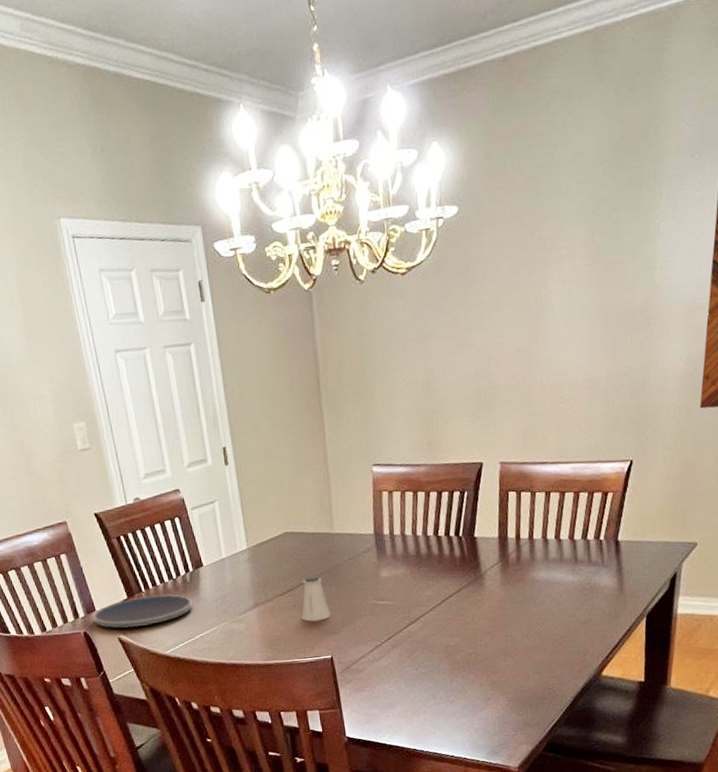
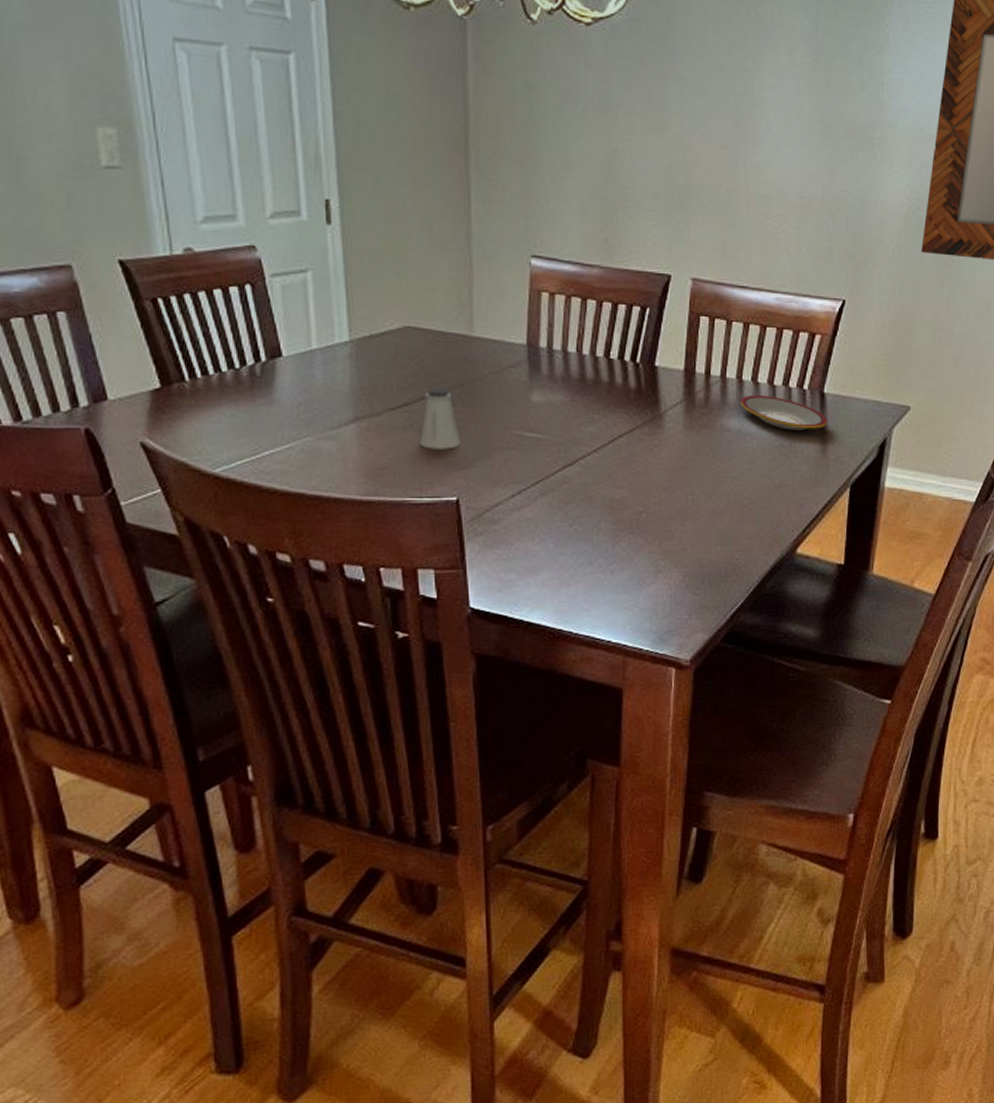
plate: present [93,594,193,628] -> none [102,387,262,430]
plate: none [546,549,623,576] -> present [740,394,827,430]

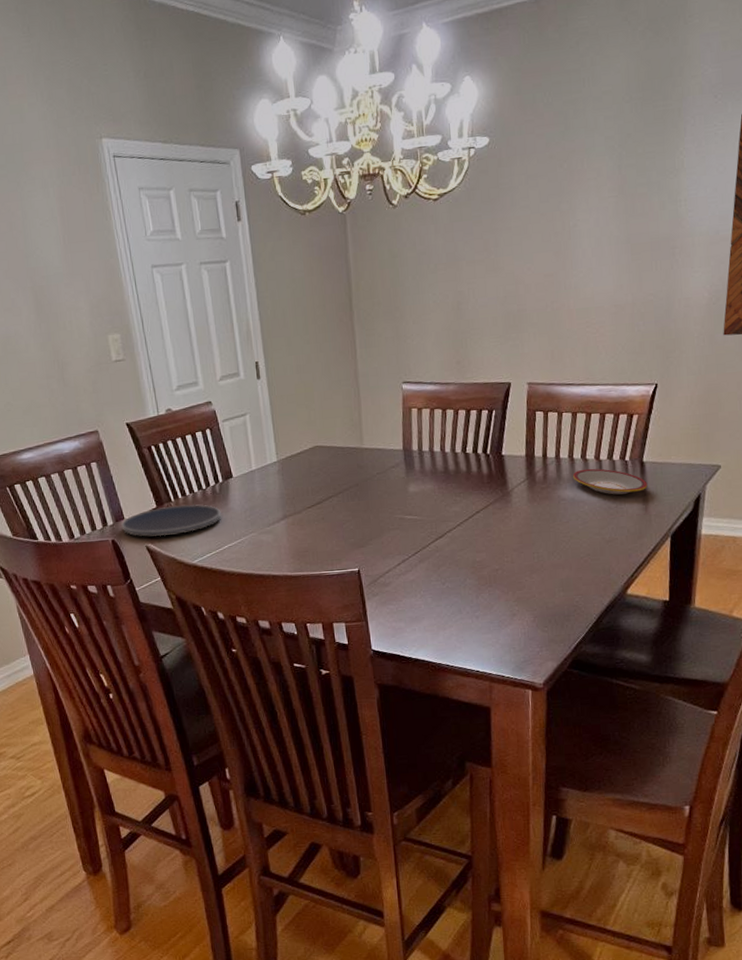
plate: none [102,387,262,430] -> present [121,504,222,537]
saltshaker: present [420,388,460,450] -> none [329,488,359,535]

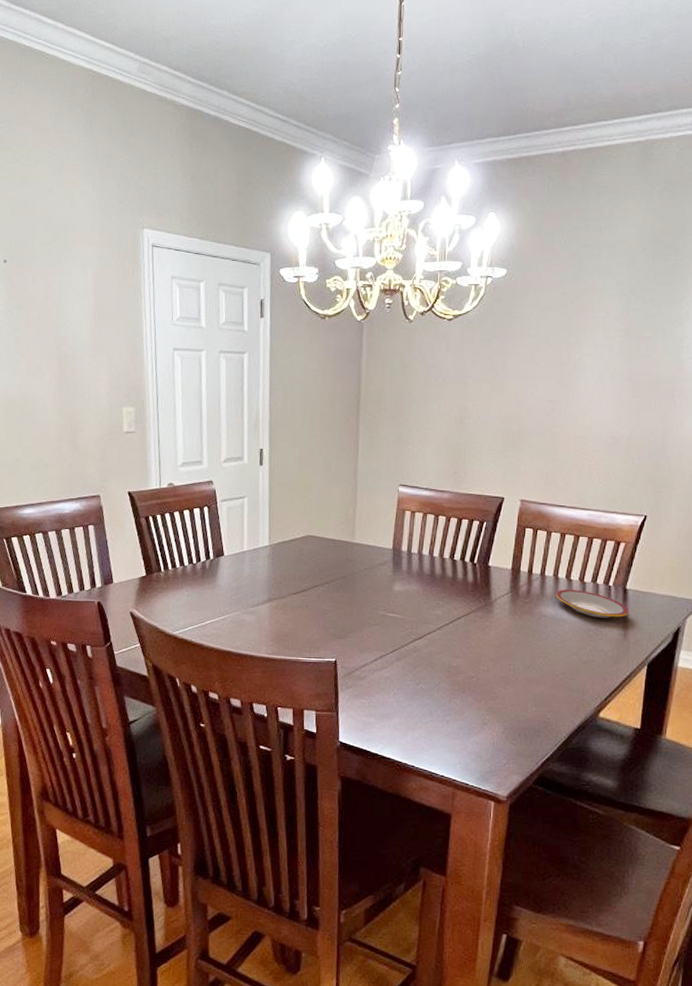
plate: present [121,504,222,537] -> none [109,575,208,604]

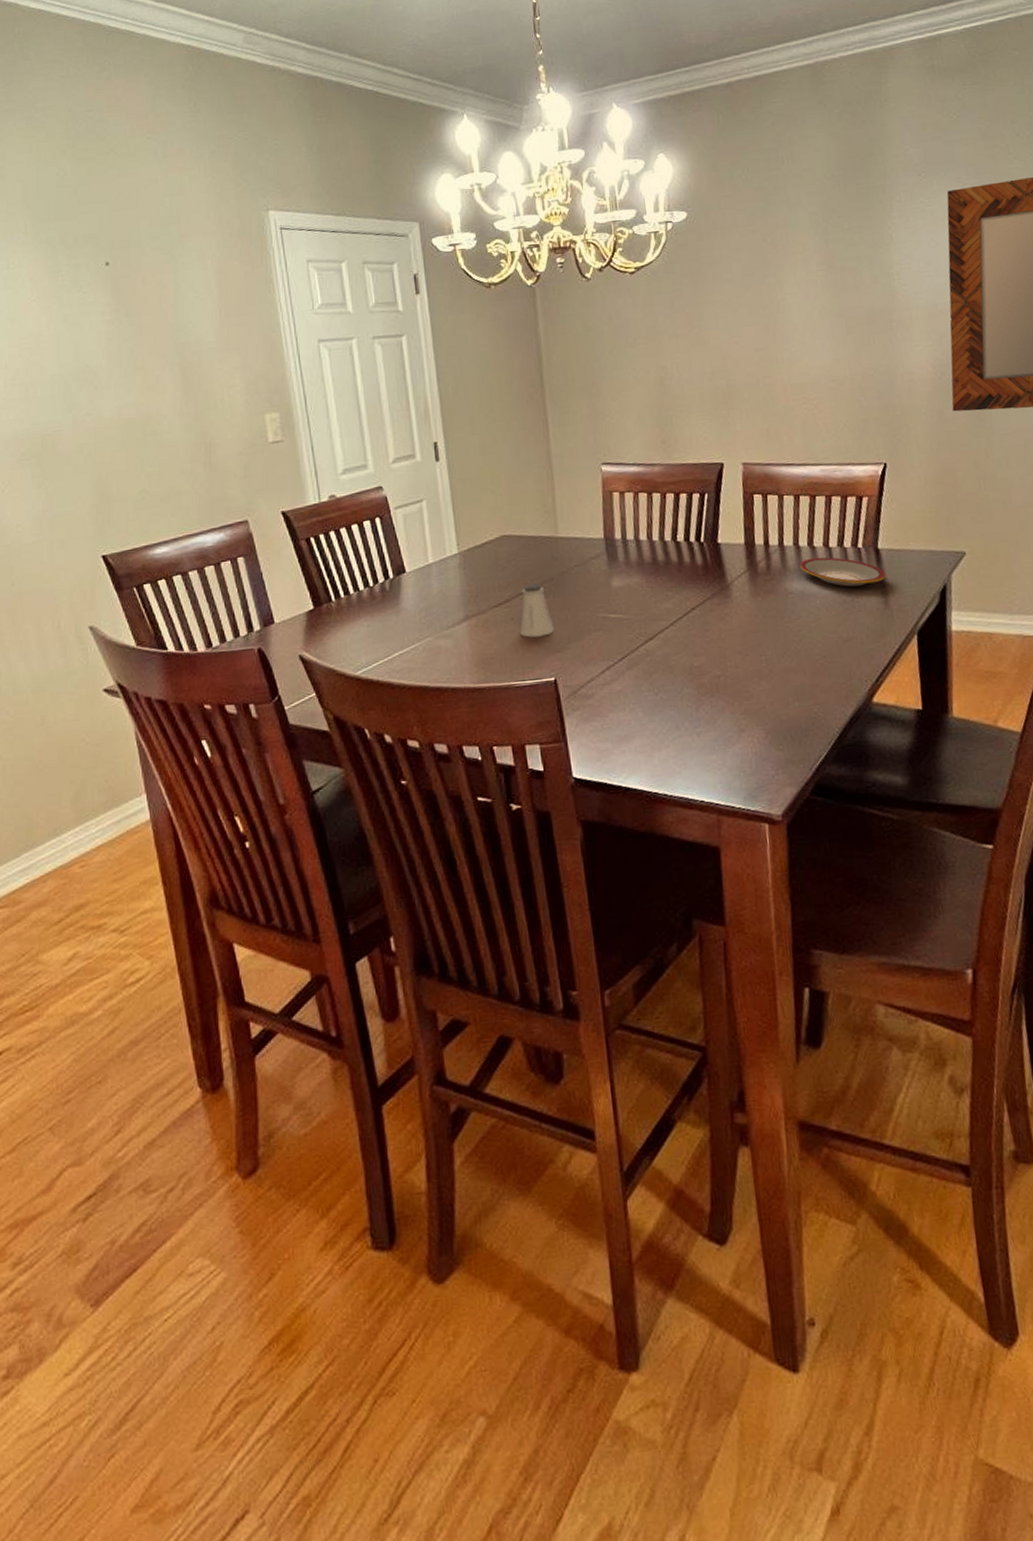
saltshaker: none [312,579,340,624] -> present [520,583,554,638]

